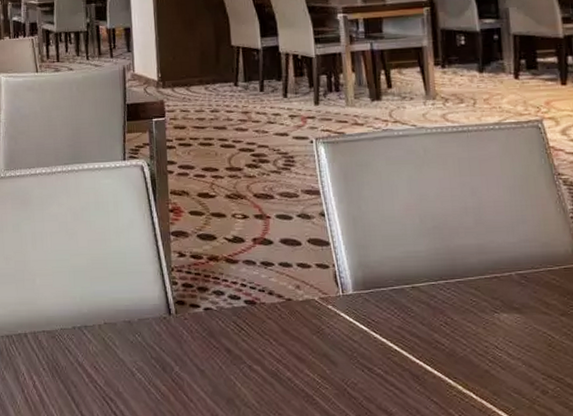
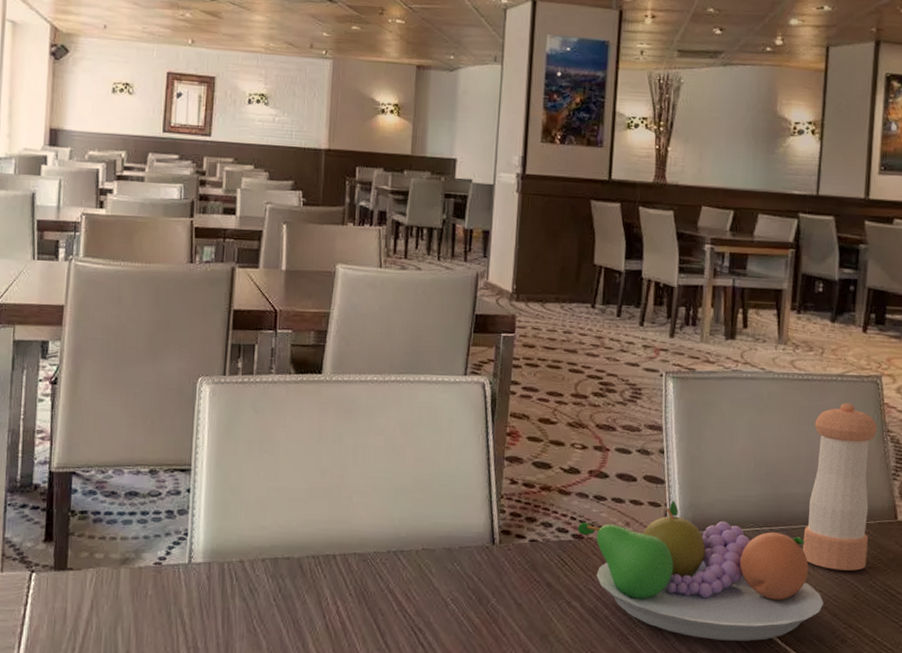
fruit bowl: none [249,260,516,397] -> present [577,500,823,641]
pepper shaker: none [477,150,557,319] -> present [802,403,877,571]

